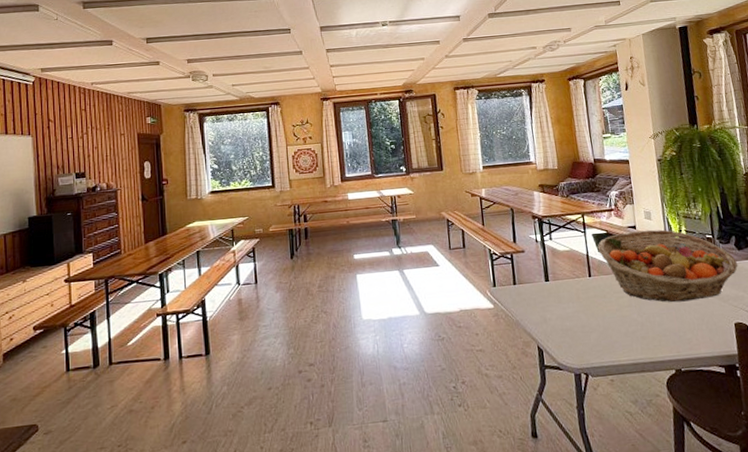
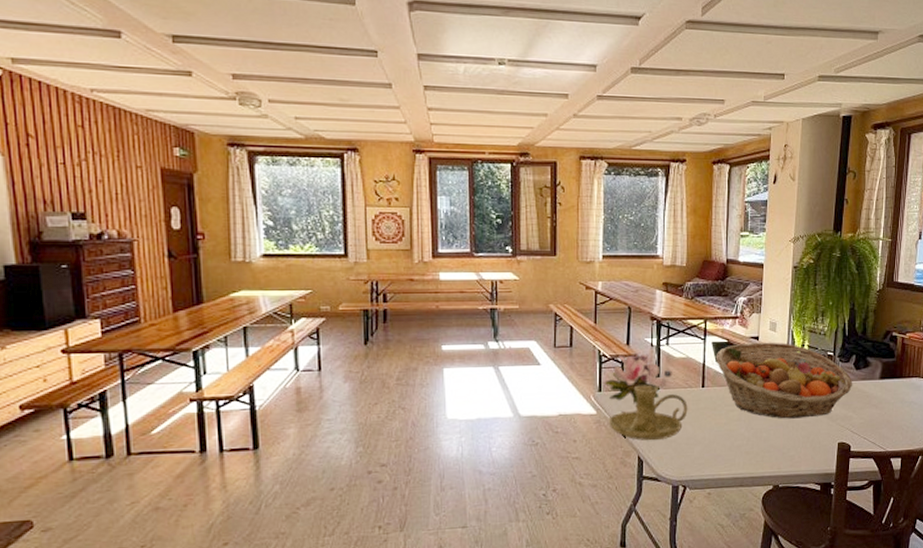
flower: none [497,249,559,297] -> present [604,352,672,404]
candle holder: none [505,278,579,331] -> present [608,385,688,441]

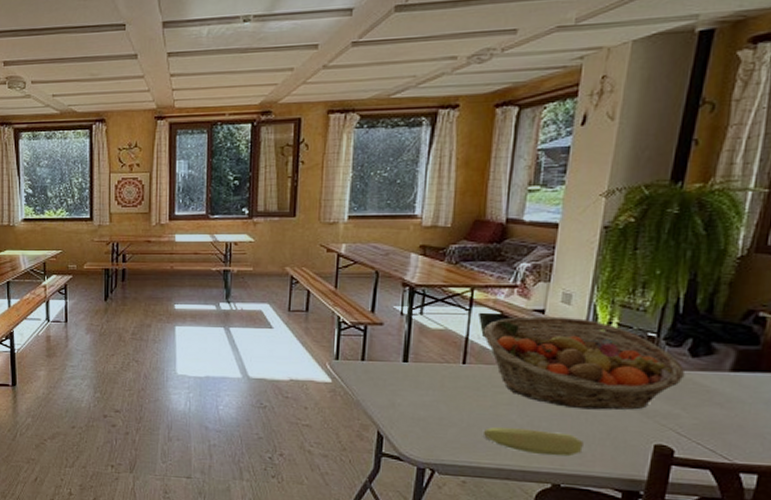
flower: present [604,352,672,404] -> none [342,321,425,376]
candle holder: present [608,385,688,441] -> none [345,356,443,417]
banana: none [721,440,792,462] -> present [482,427,584,457]

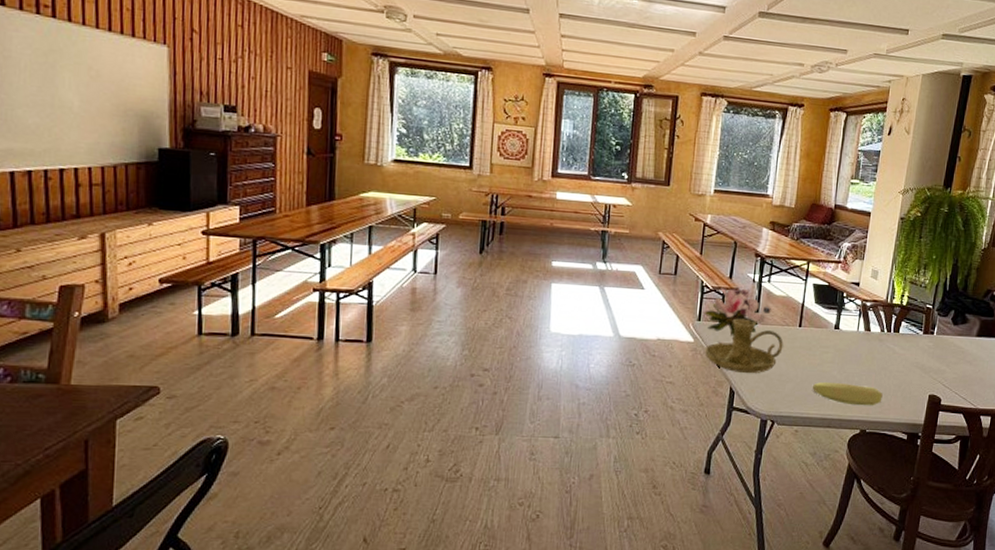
flower: none [342,321,425,376] -> present [704,287,771,336]
candle holder: none [345,356,443,417] -> present [704,318,783,374]
fruit basket: present [483,316,686,410] -> none [815,287,949,367]

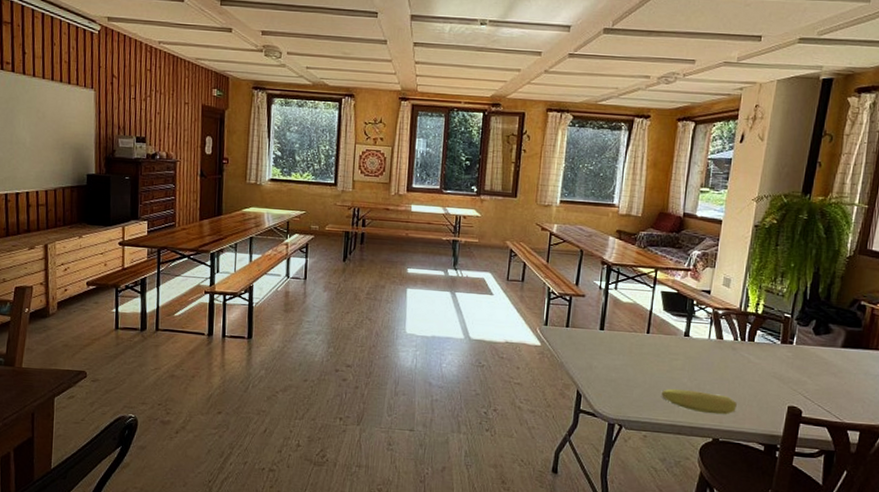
flower: present [704,287,771,336] -> none [550,293,618,341]
candle holder: present [704,318,783,374] -> none [551,324,631,378]

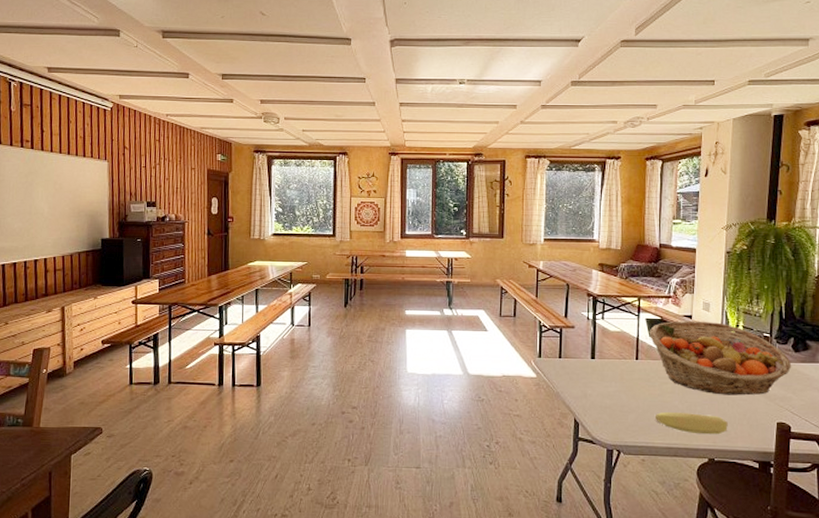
fruit basket: none [663,295,811,377] -> present [649,320,792,396]

